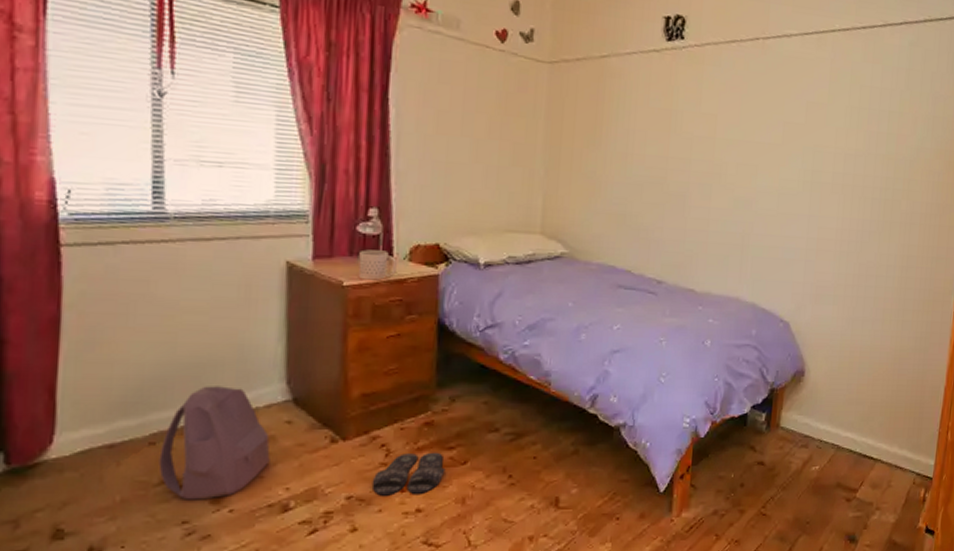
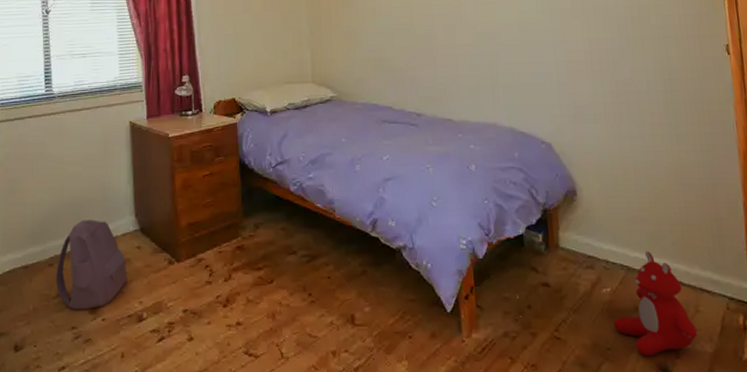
mug: present [358,249,397,281] -> none [178,107,205,132]
slippers: present [371,452,446,496] -> none [201,272,257,310]
teddy bear: none [816,431,886,528] -> present [613,251,698,356]

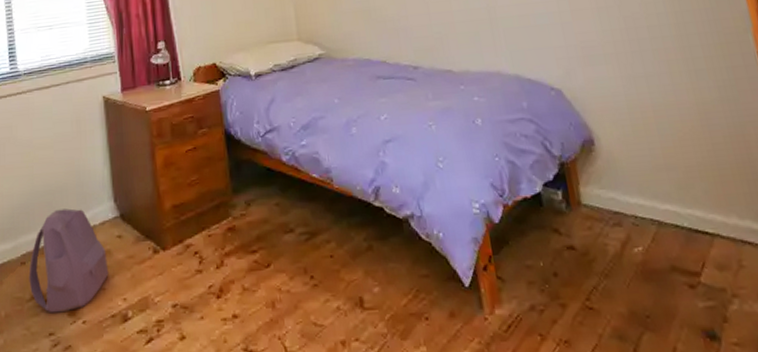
teddy bear: present [613,251,698,356] -> none [649,202,745,322]

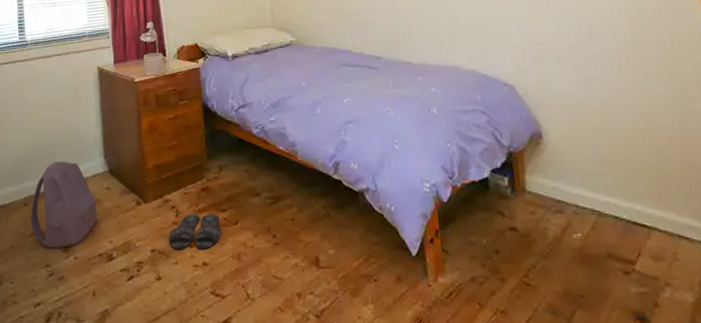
mug: none [155,76,185,104] -> present [144,53,169,76]
slippers: none [191,256,253,303] -> present [168,213,222,250]

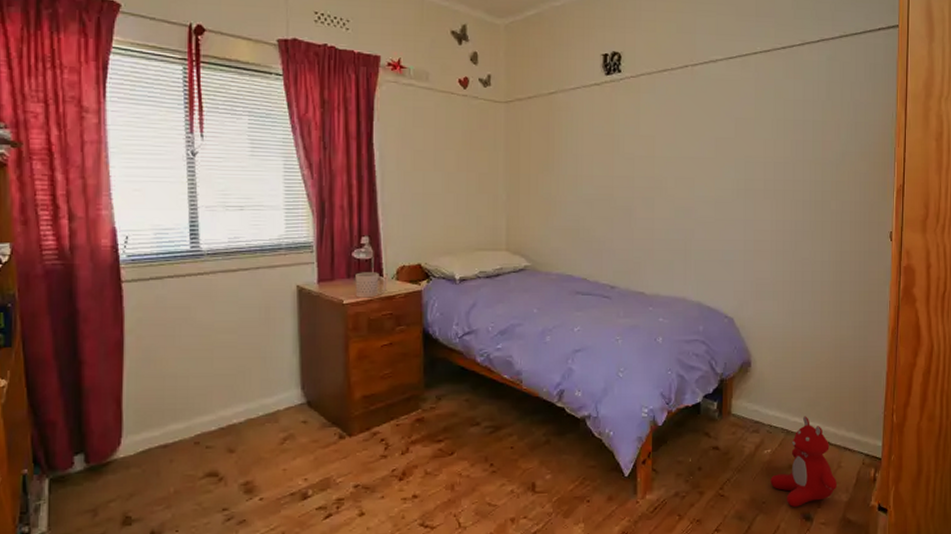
backpack: present [30,161,98,249] -> none [202,393,291,491]
slippers: present [168,213,222,250] -> none [374,445,436,484]
teddy bear: none [585,196,677,304] -> present [770,416,838,507]

